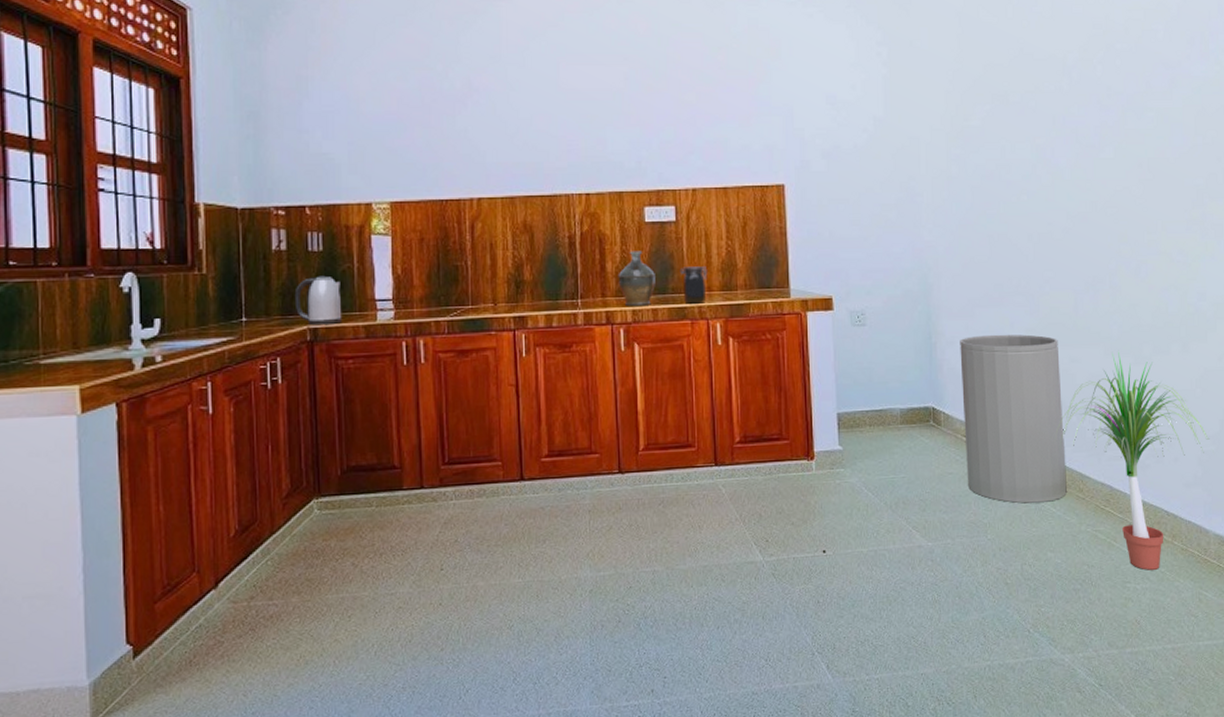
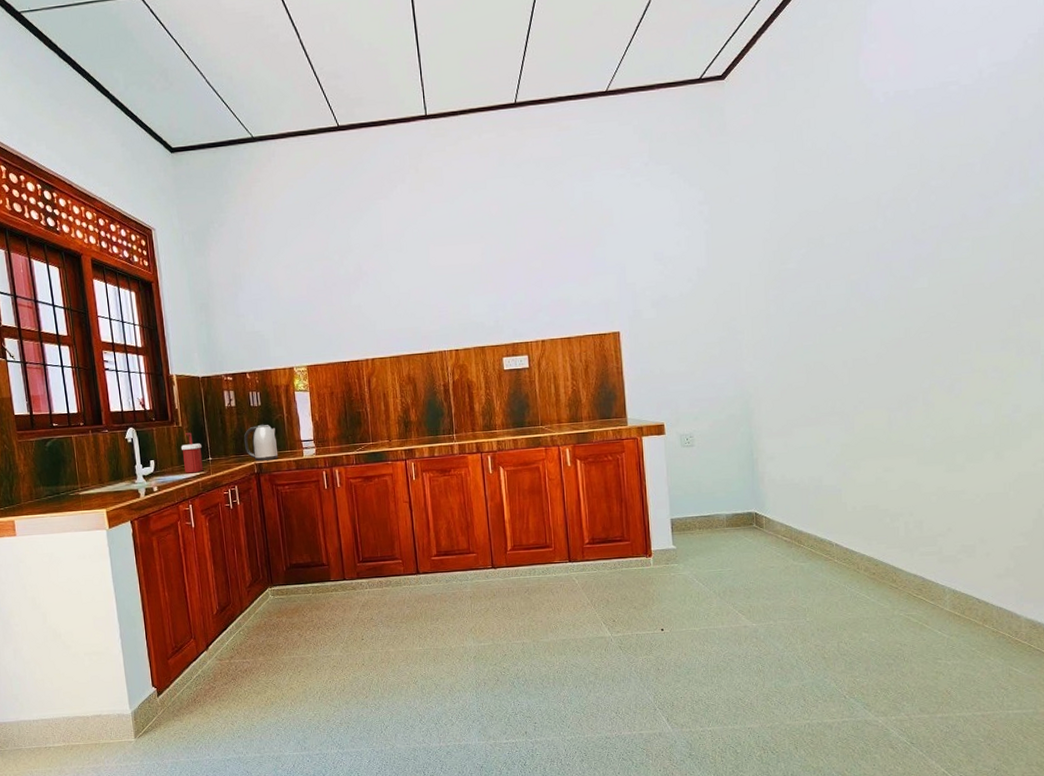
soap dispenser: none [203,283,233,339] -> present [181,433,204,474]
ceramic jug: present [618,250,655,306] -> none [484,393,515,438]
jar: present [679,266,708,304] -> none [534,403,557,434]
garbage can: present [960,334,1067,504] -> none [779,448,880,592]
potted plant: present [1056,351,1209,570] -> none [871,460,1022,649]

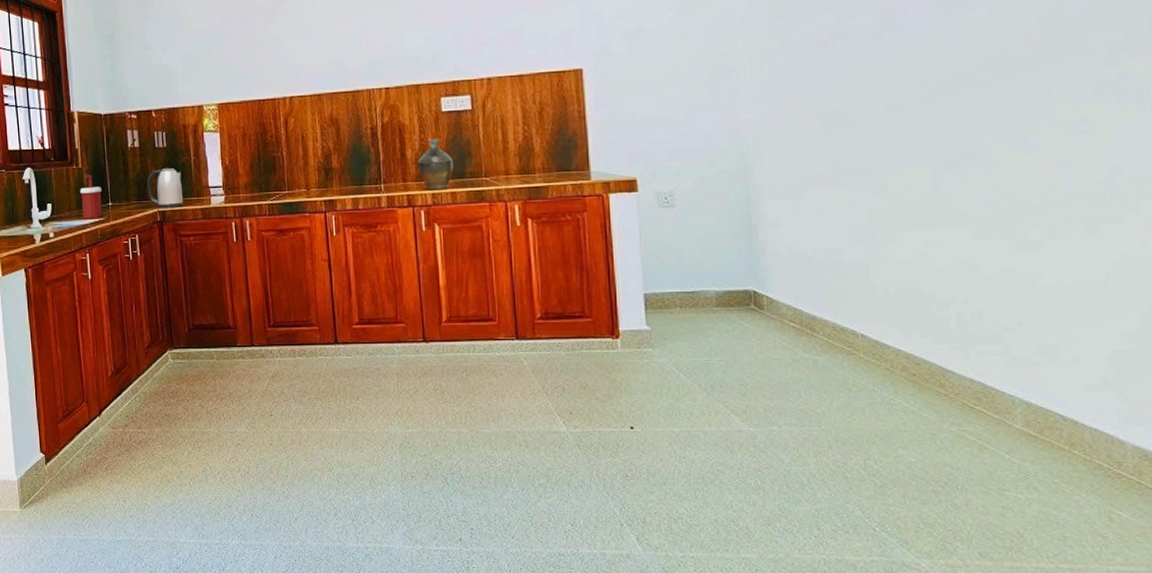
ceramic jug: none [484,393,515,438] -> present [417,138,453,190]

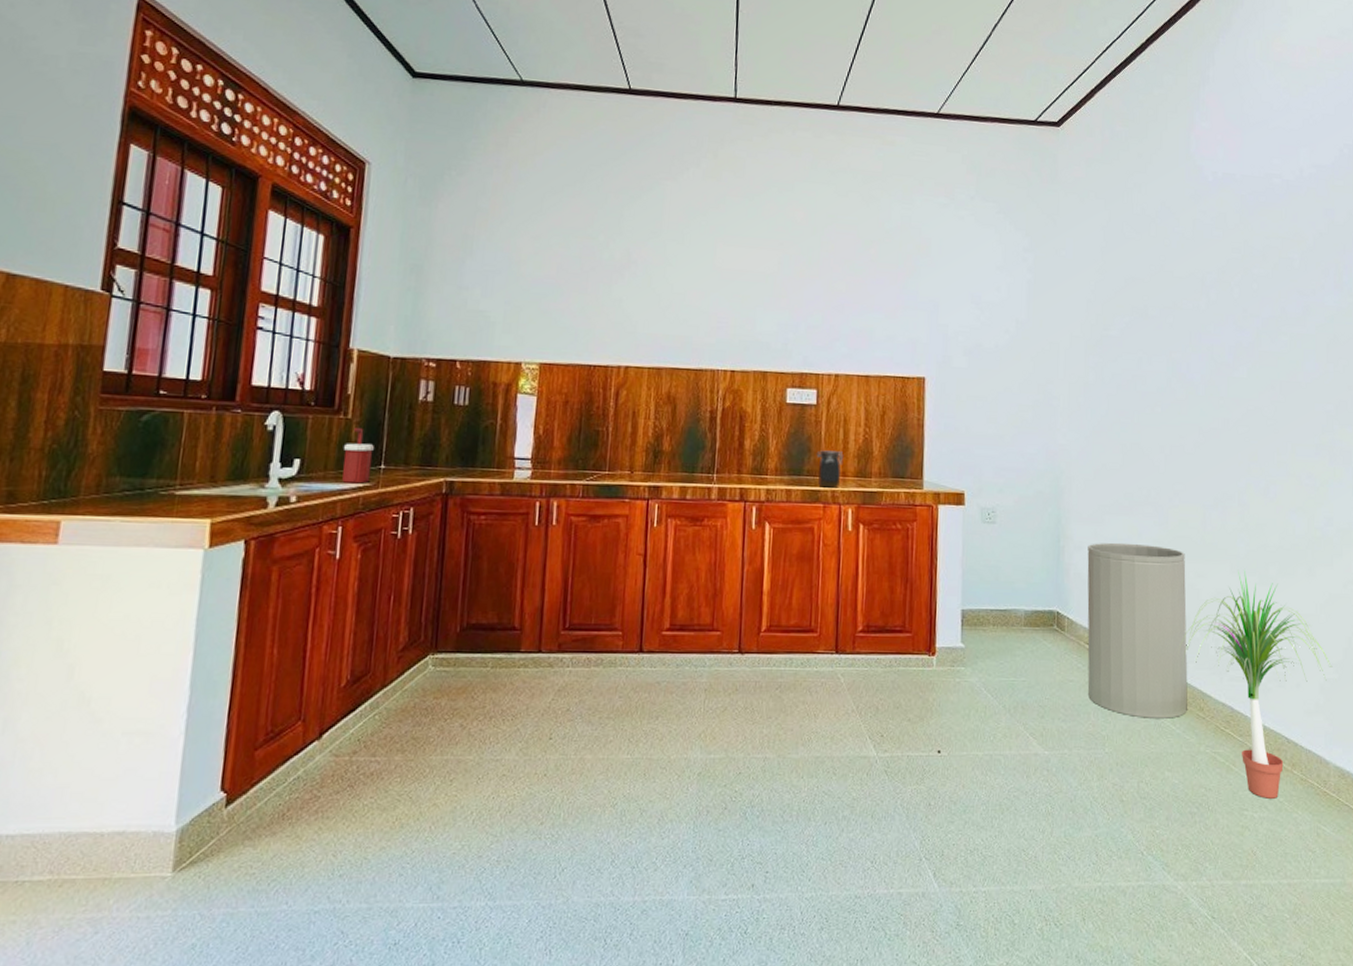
kettle: present [146,167,184,209] -> none [434,429,482,479]
ceramic jug: present [417,138,453,190] -> none [755,430,792,485]
jar: none [476,151,505,187] -> present [816,450,844,488]
garbage can: none [785,215,923,396] -> present [1087,542,1188,719]
potted plant: none [909,234,1126,480] -> present [1180,570,1332,799]

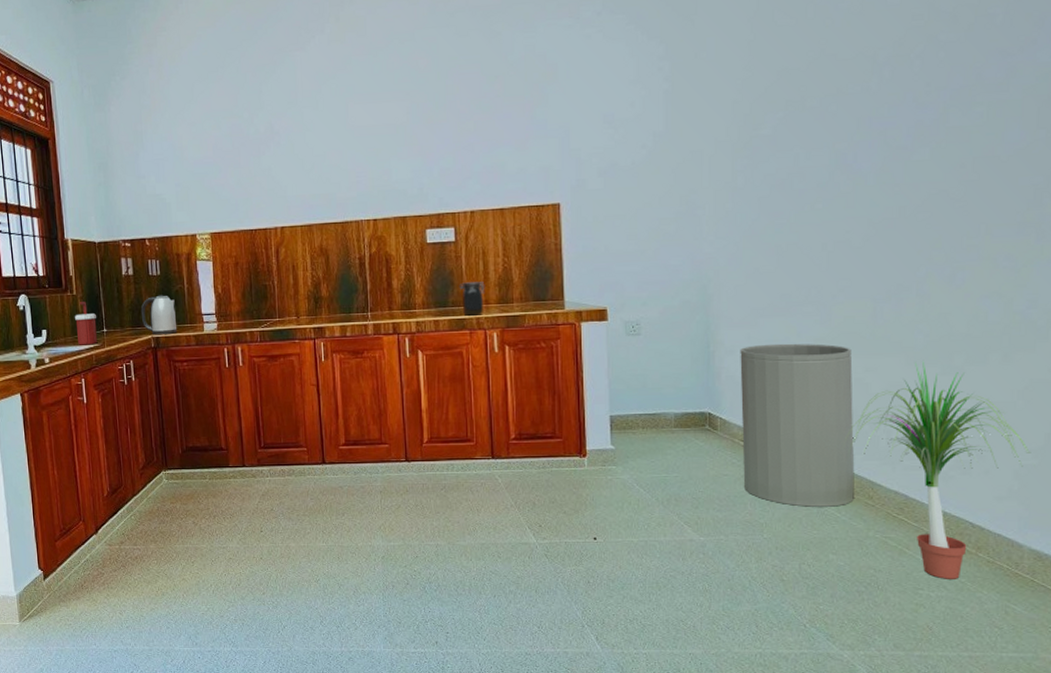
kettle: none [434,429,482,479] -> present [140,295,178,336]

